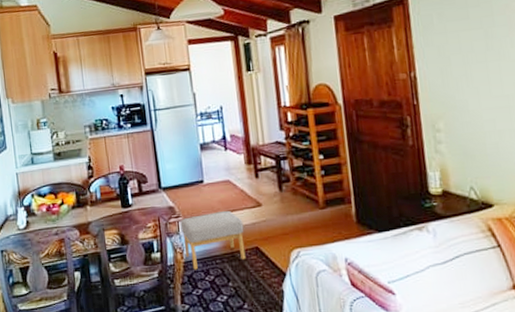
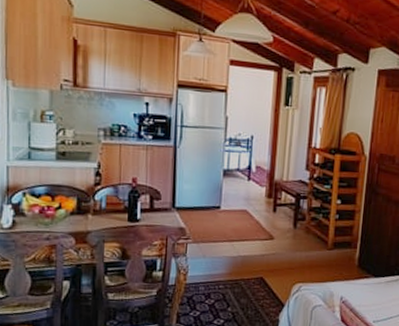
footstool: present [180,211,246,270] -> none [188,239,253,292]

